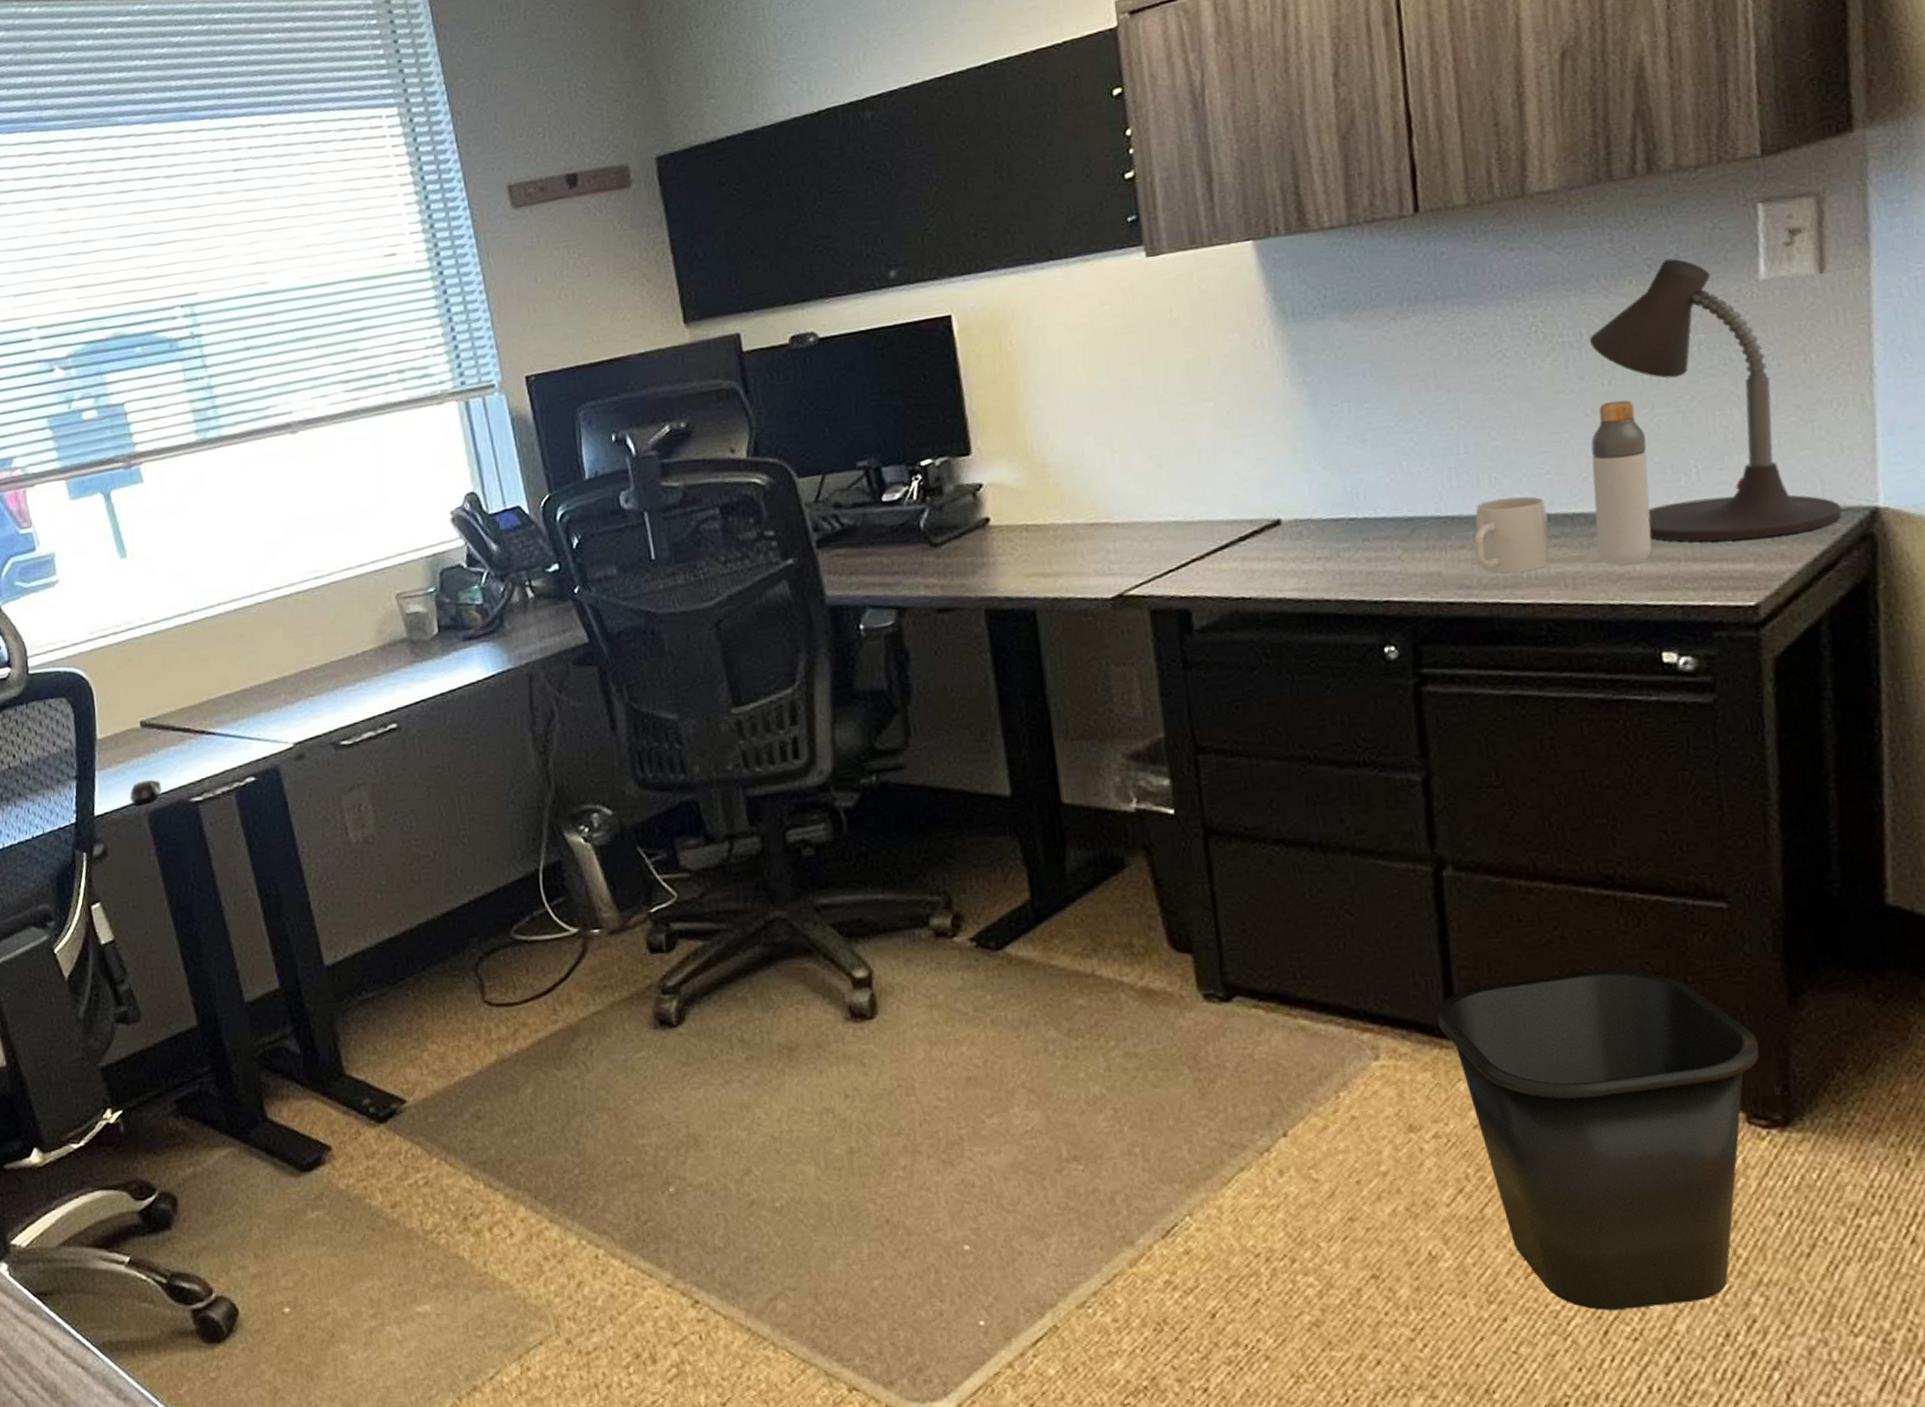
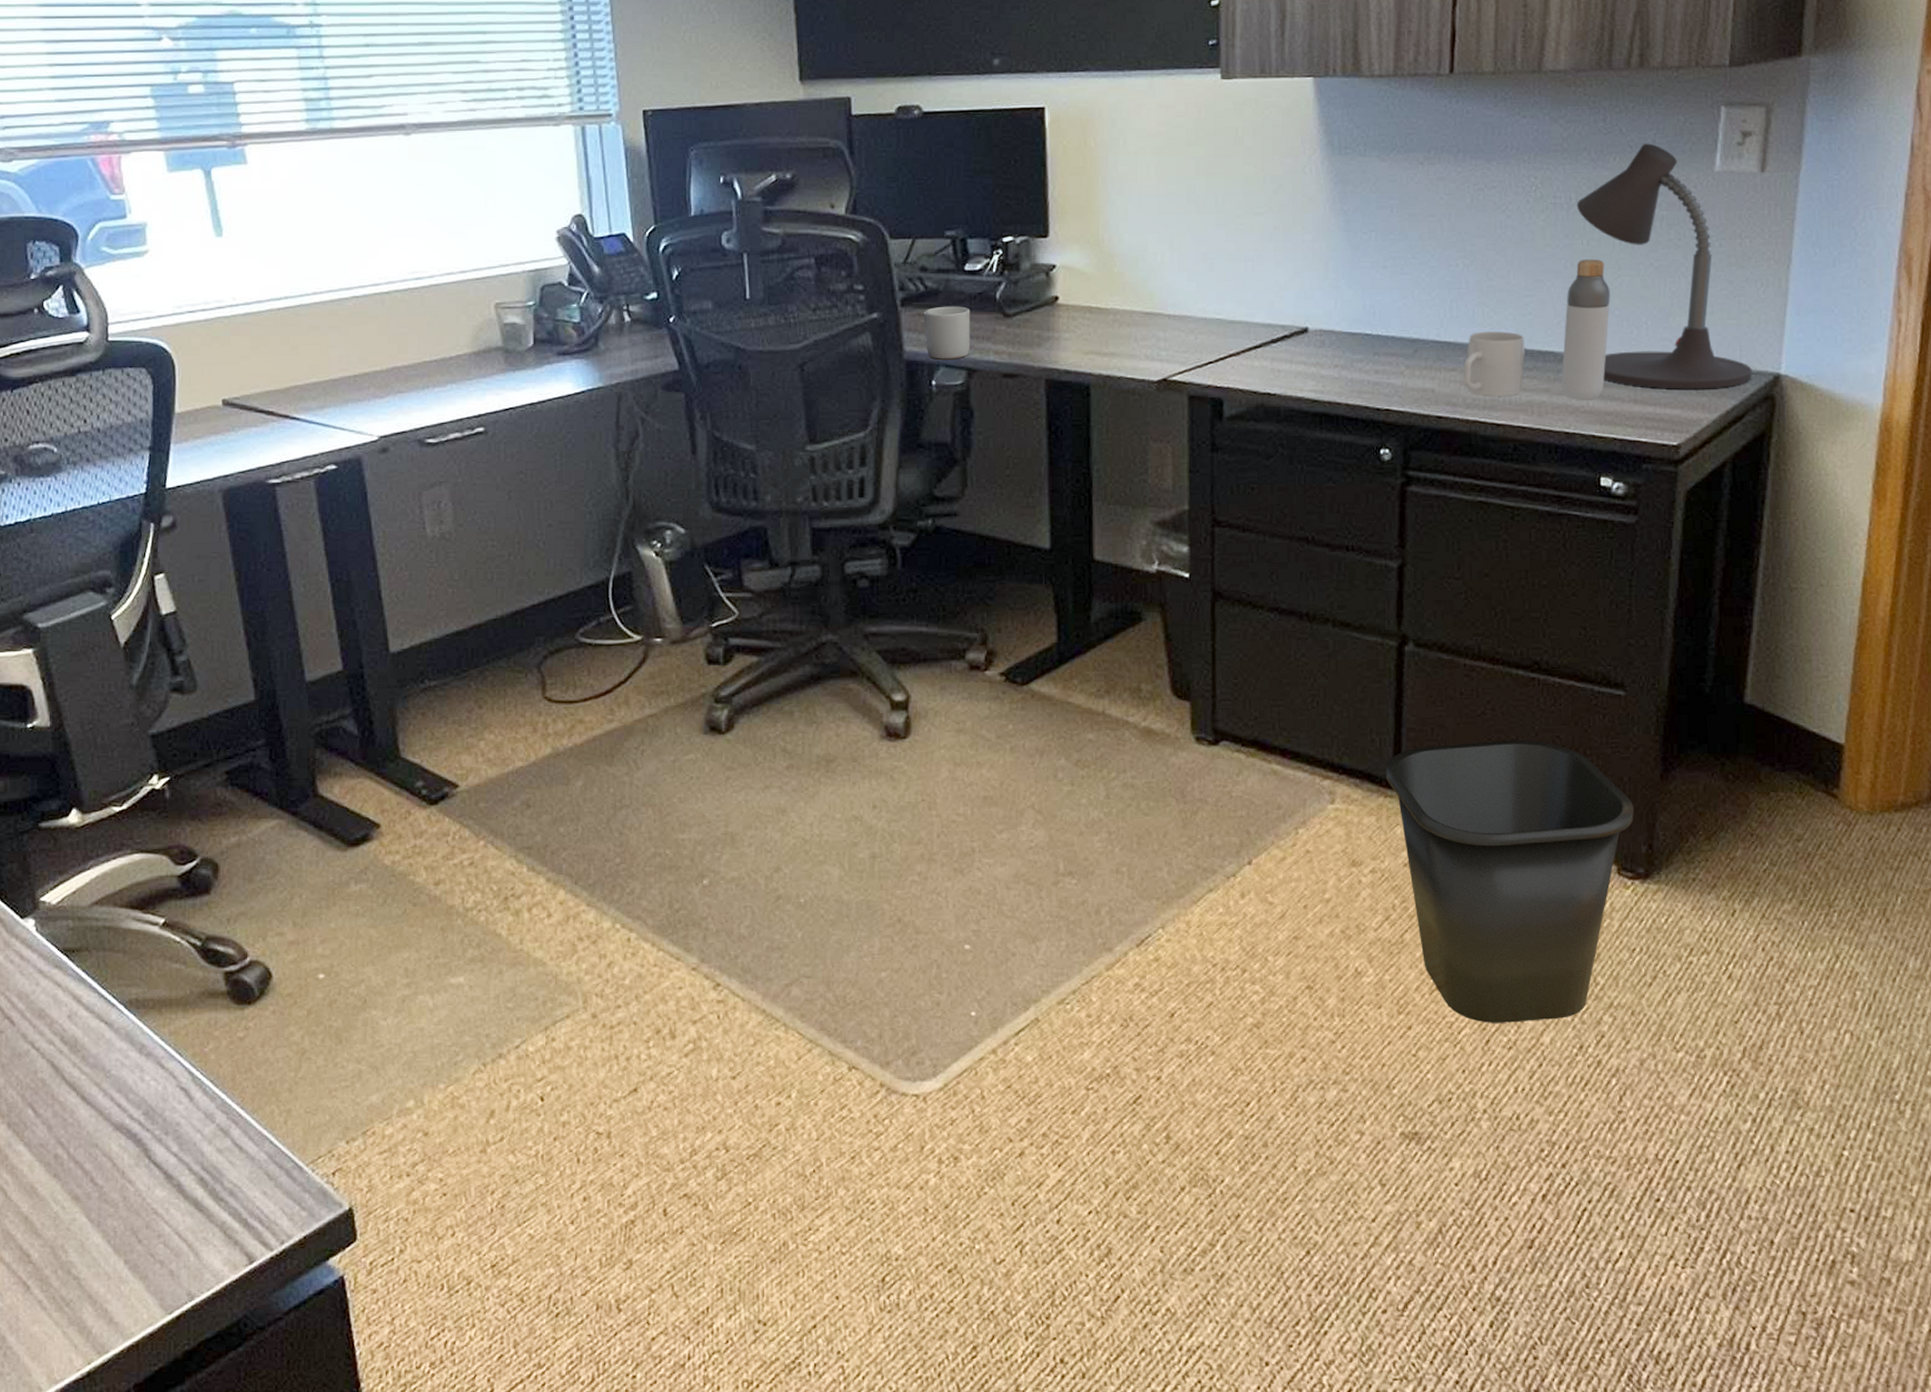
computer mouse: present [130,779,161,806] -> none [205,457,238,482]
mug: none [843,540,898,602] -> present [924,306,971,359]

